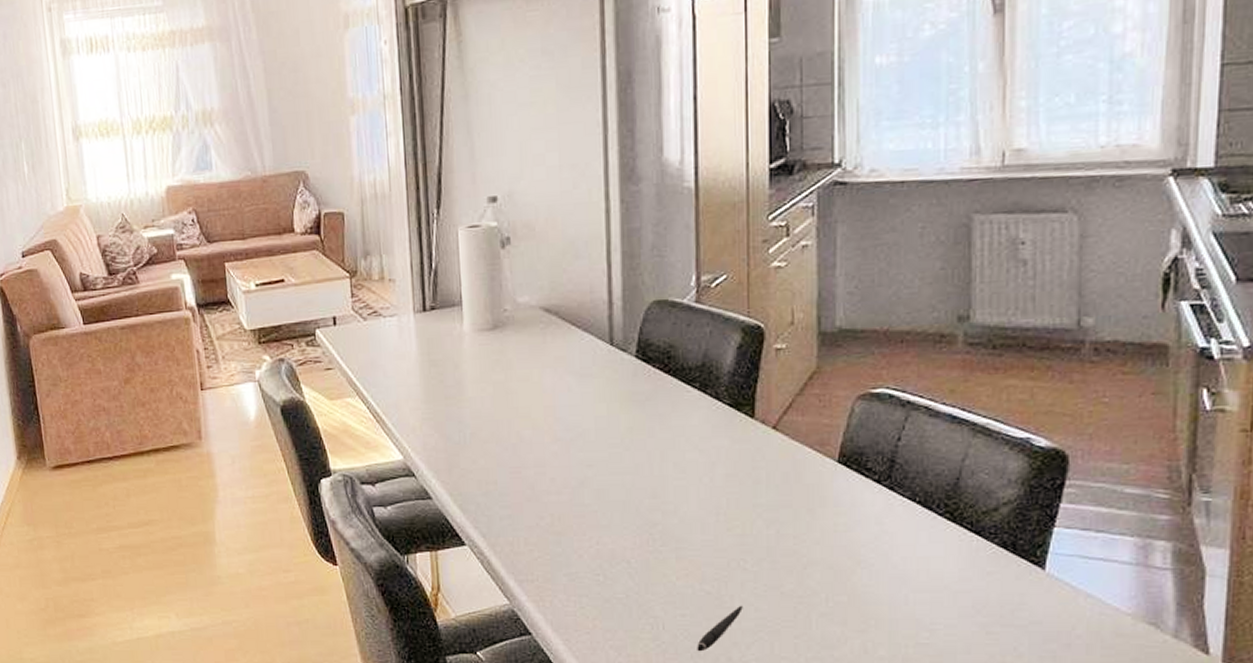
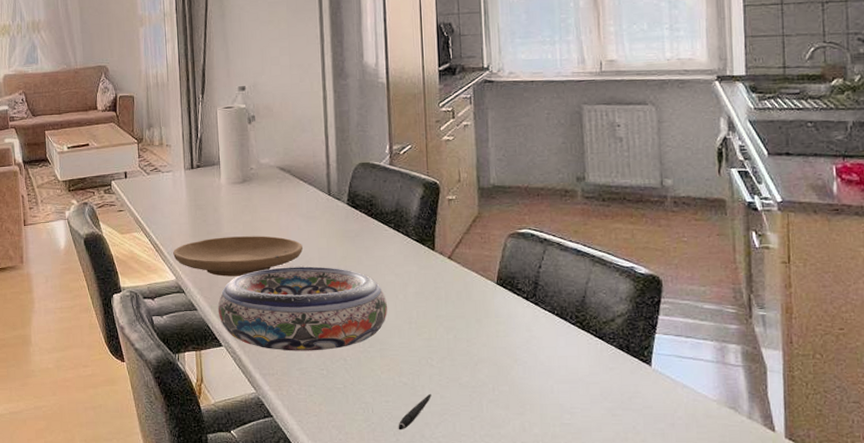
plate: none [399,400,574,455] -> present [173,236,303,277]
bowl: none [459,440,687,552] -> present [217,266,387,351]

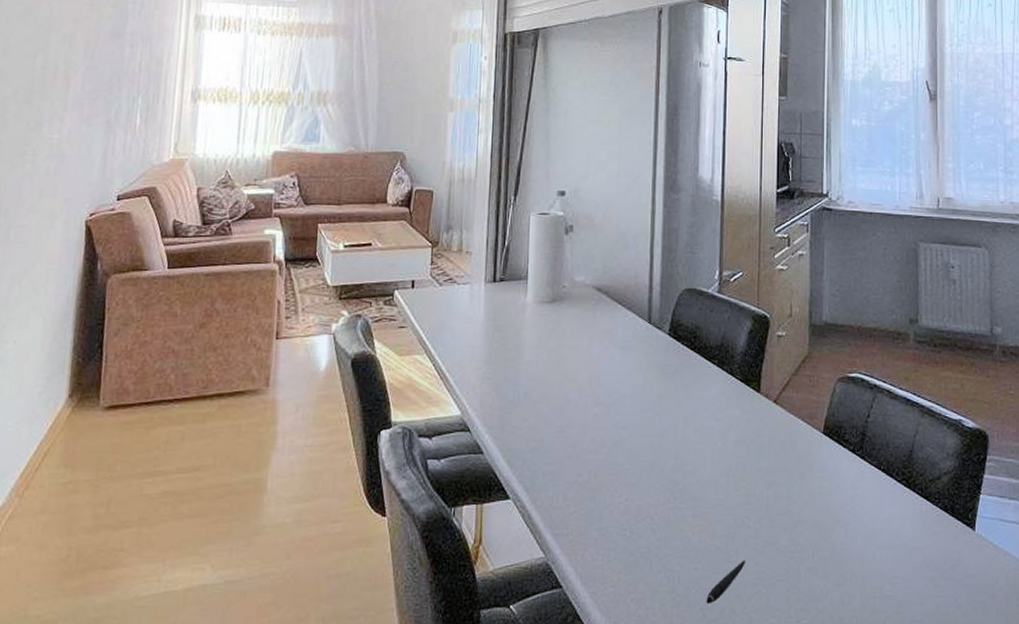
plate: present [173,236,303,277] -> none [461,365,614,414]
bowl: present [217,266,387,351] -> none [508,405,704,507]

